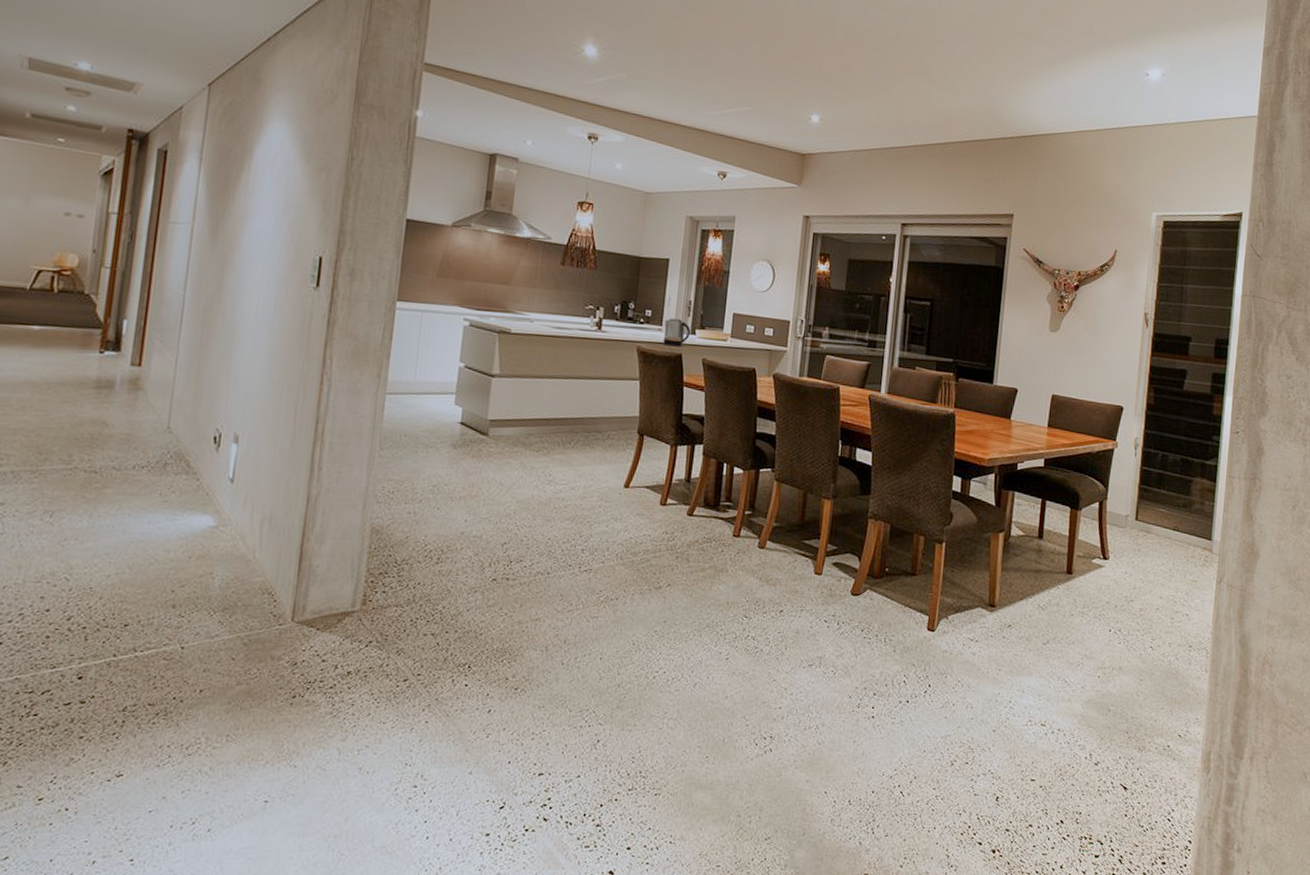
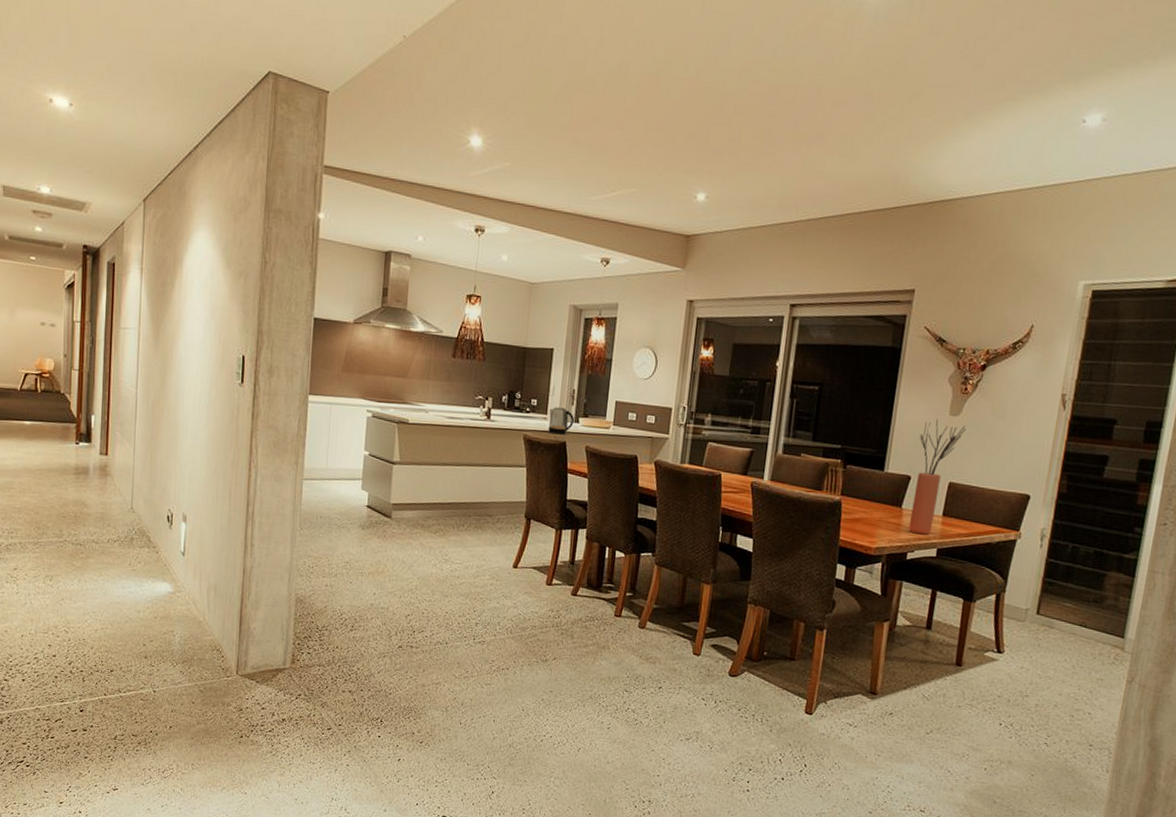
vase: none [1017,335,1065,446] -> present [908,419,967,535]

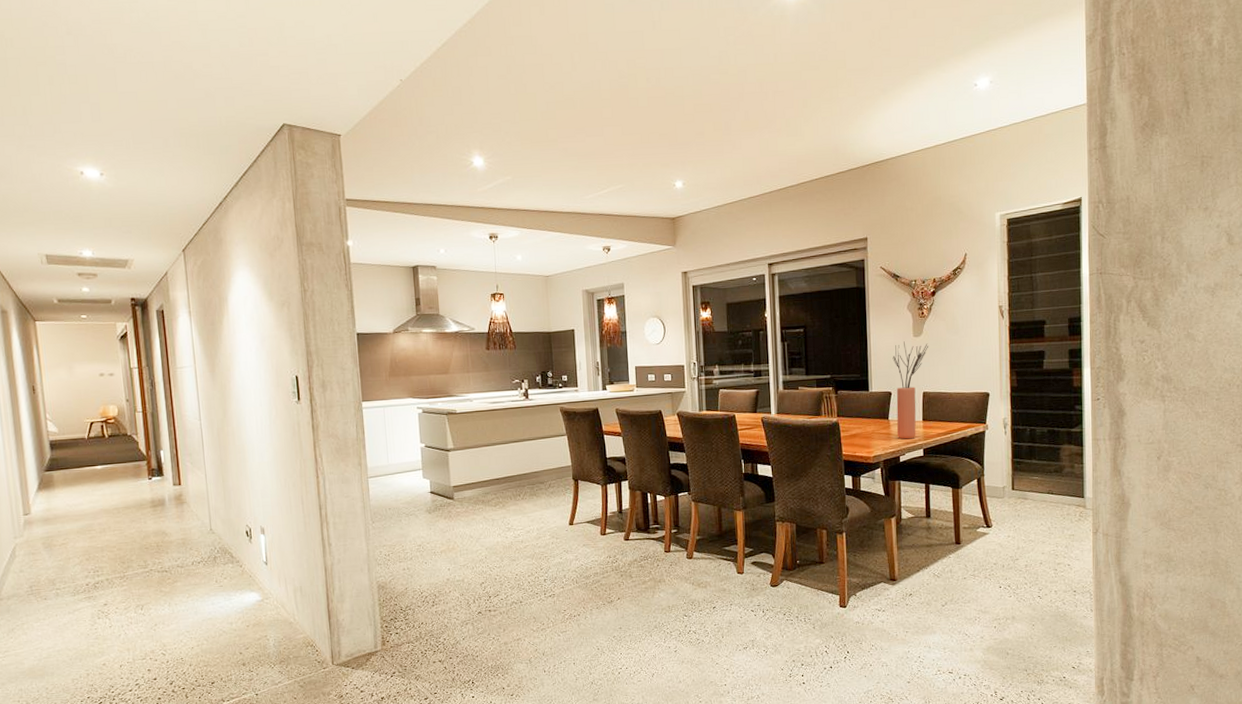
kettle: present [548,407,575,435] -> none [579,379,603,403]

